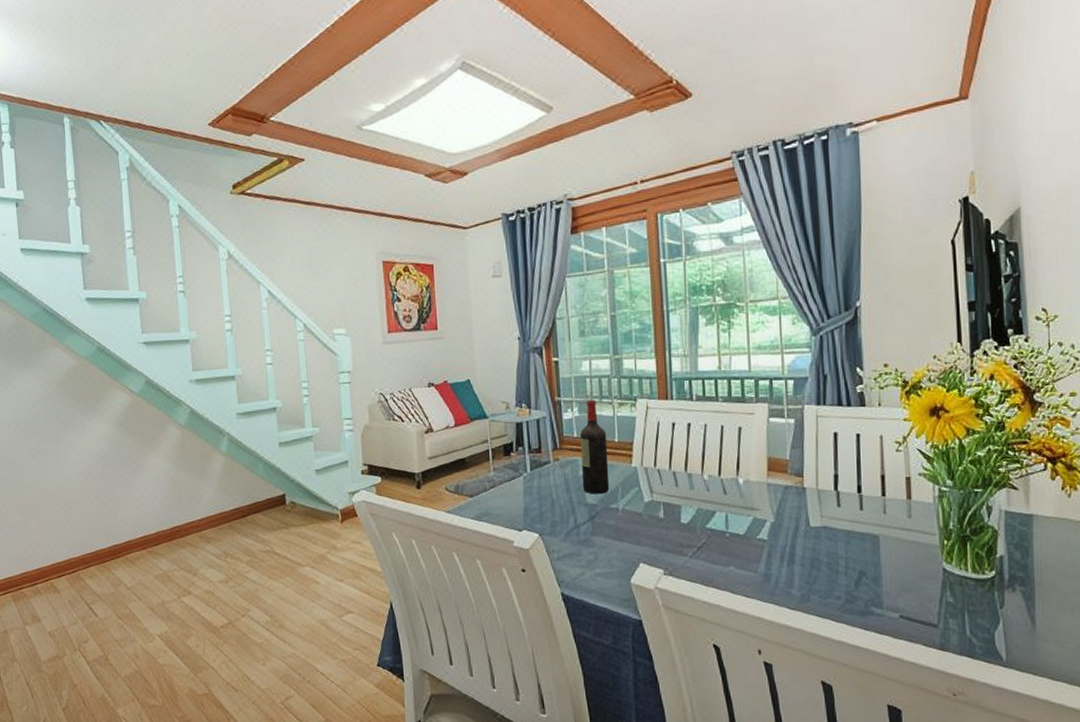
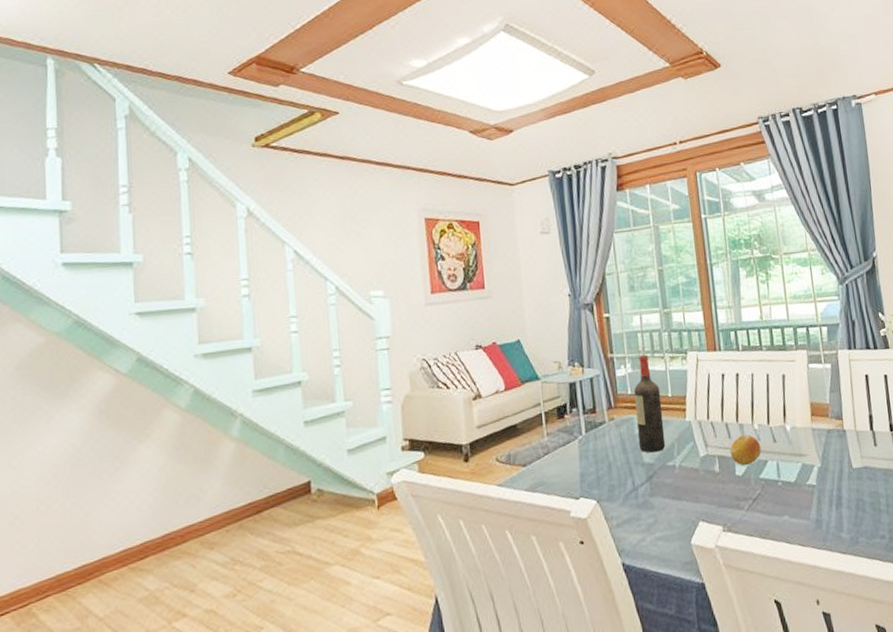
fruit: none [676,483,710,515] -> present [729,434,762,466]

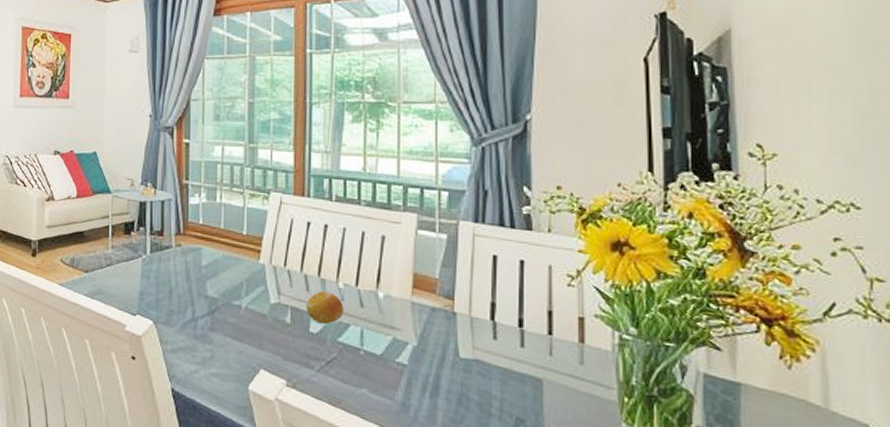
wine bottle: present [634,354,666,453] -> none [204,186,235,288]

